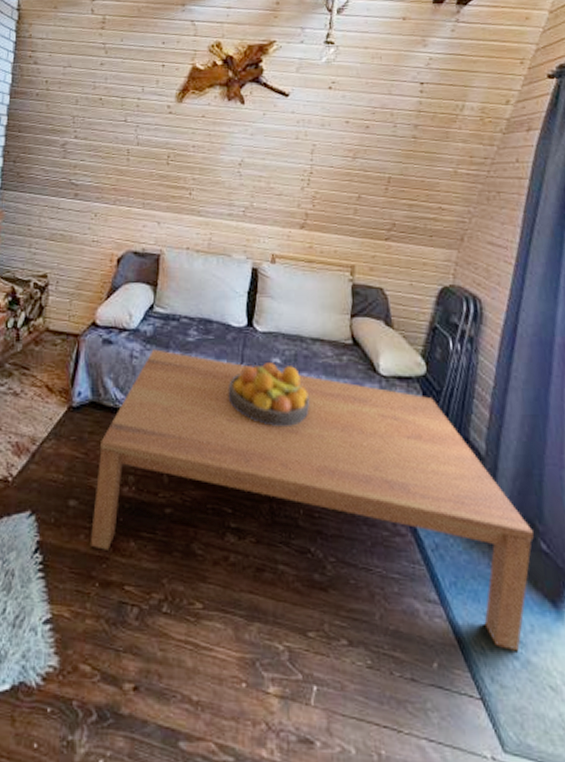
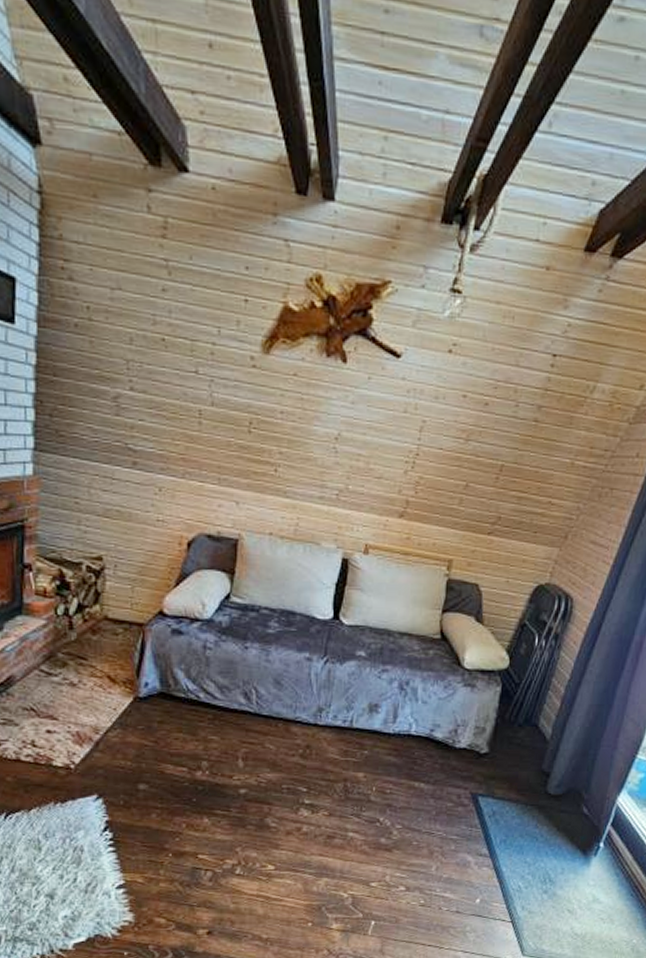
coffee table: present [90,349,534,652] -> none [162,641,579,888]
fruit bowl: present [228,363,310,428] -> none [308,656,392,716]

